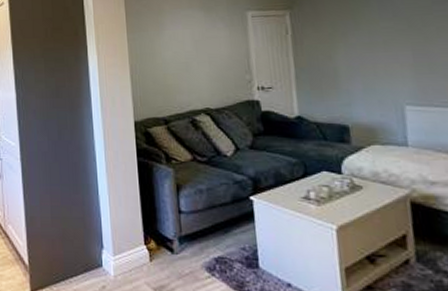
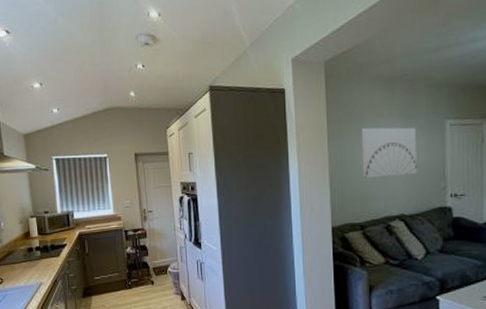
wall art: none [160,19,221,71] -> present [361,127,417,178]

